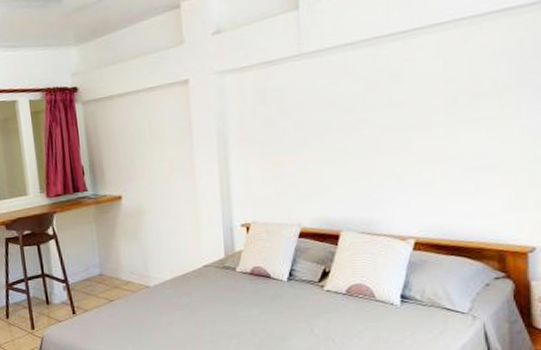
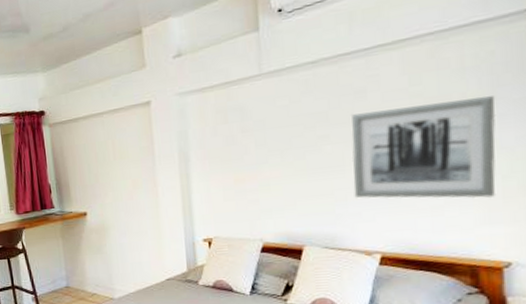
wall art: none [388,83,524,184] -> present [351,96,496,199]

